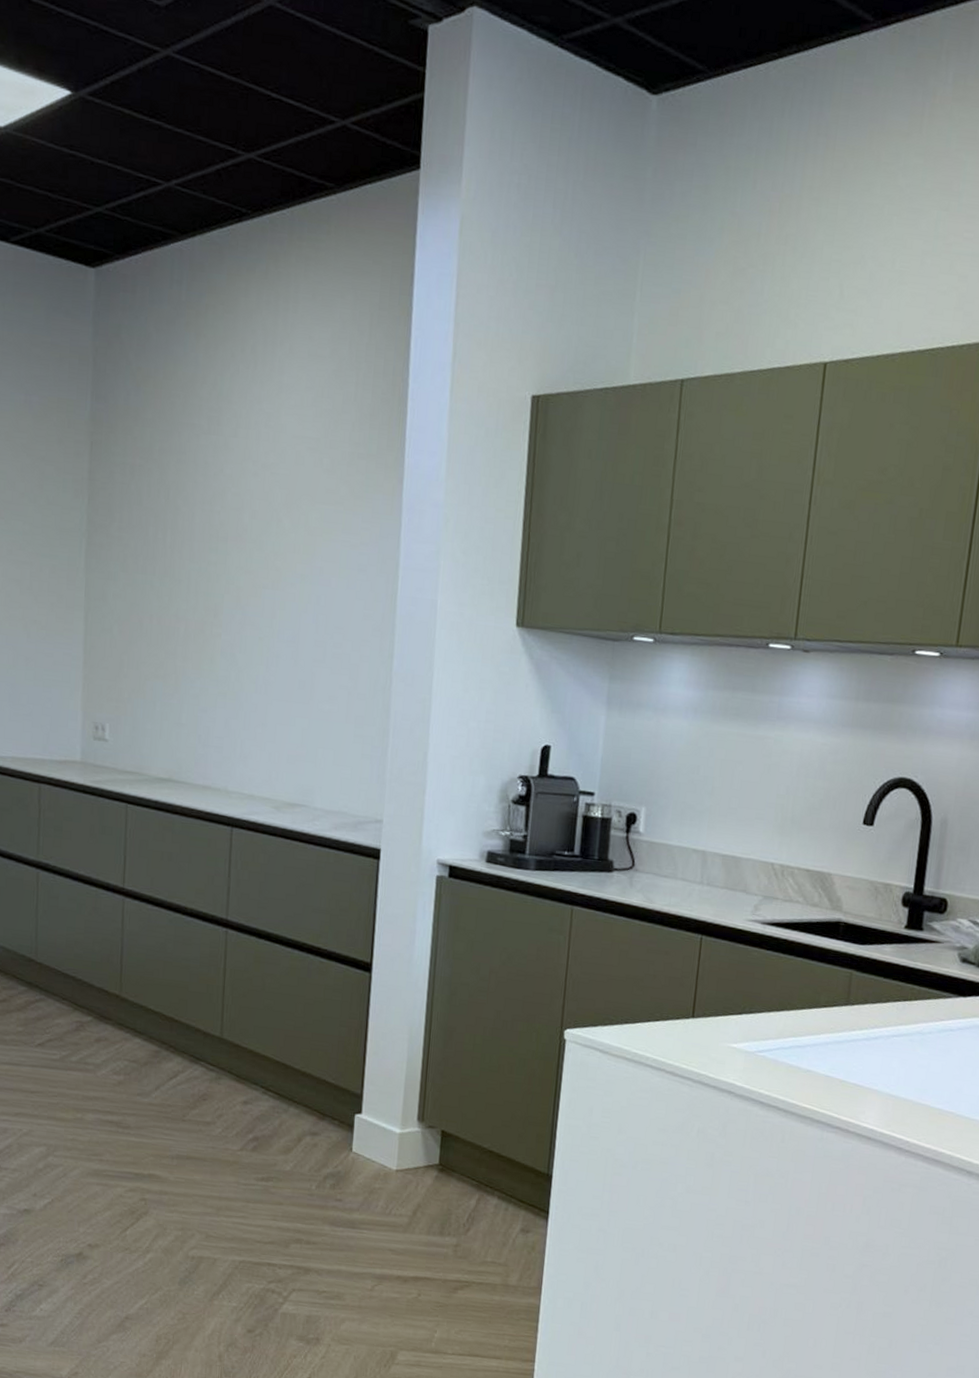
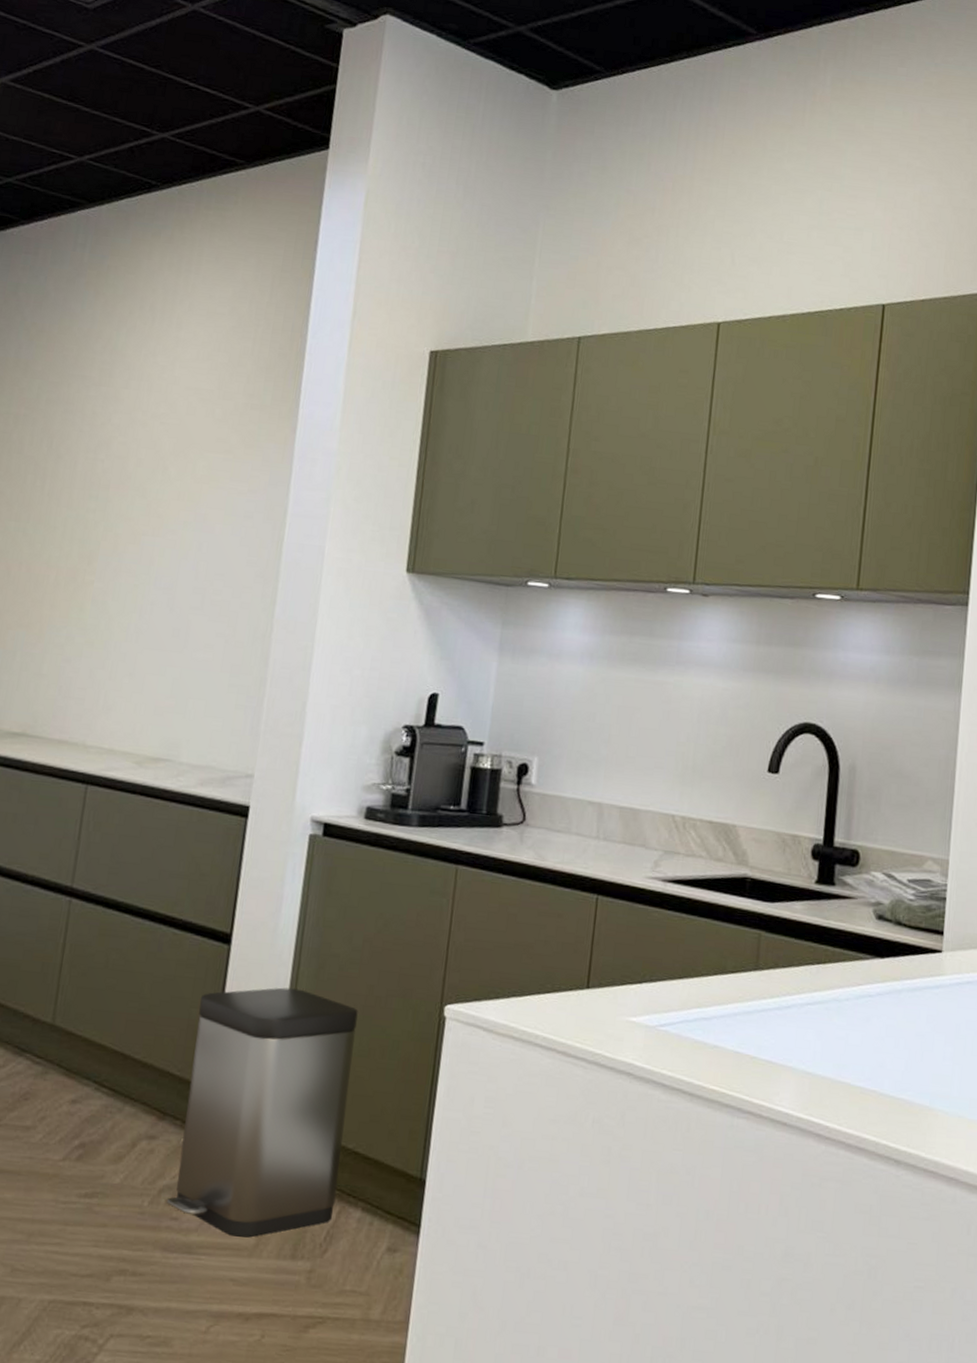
pedal bin: none [330,1011,488,1217] -> present [166,987,358,1237]

